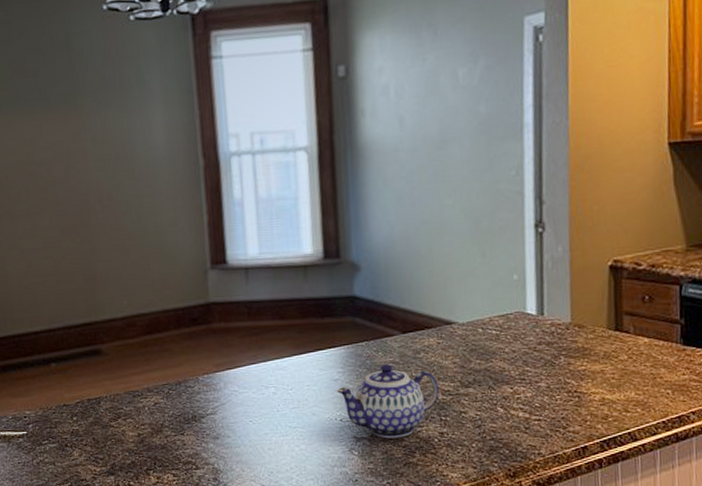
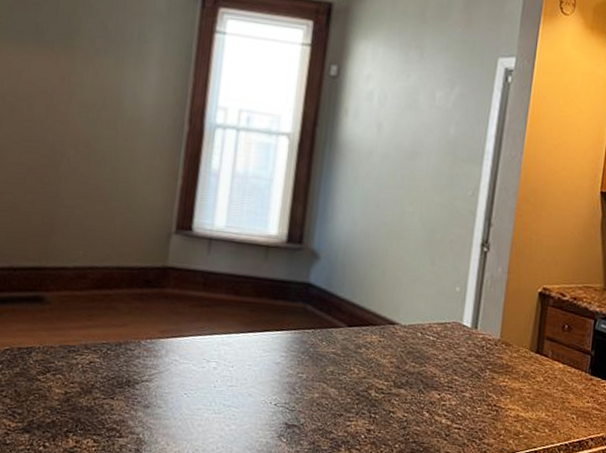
teapot: present [337,364,439,439] -> none [277,354,373,430]

